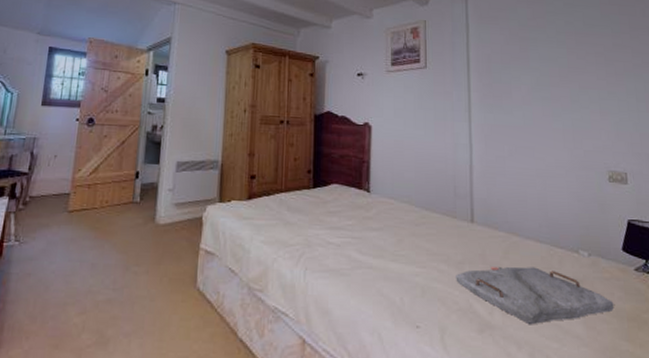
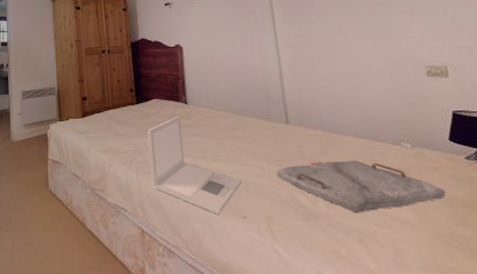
laptop: none [320,206,420,324] -> present [147,116,243,215]

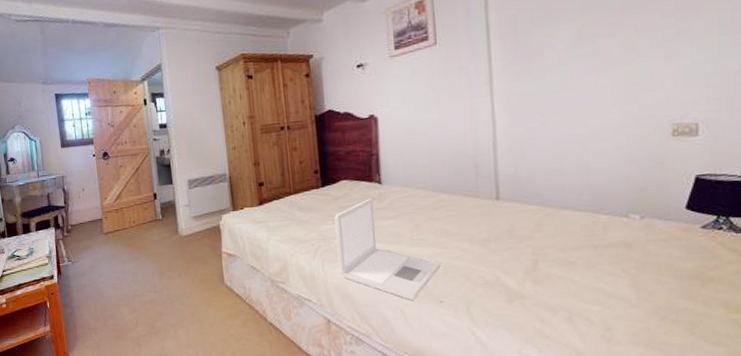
serving tray: present [276,160,446,212] -> none [480,236,672,291]

